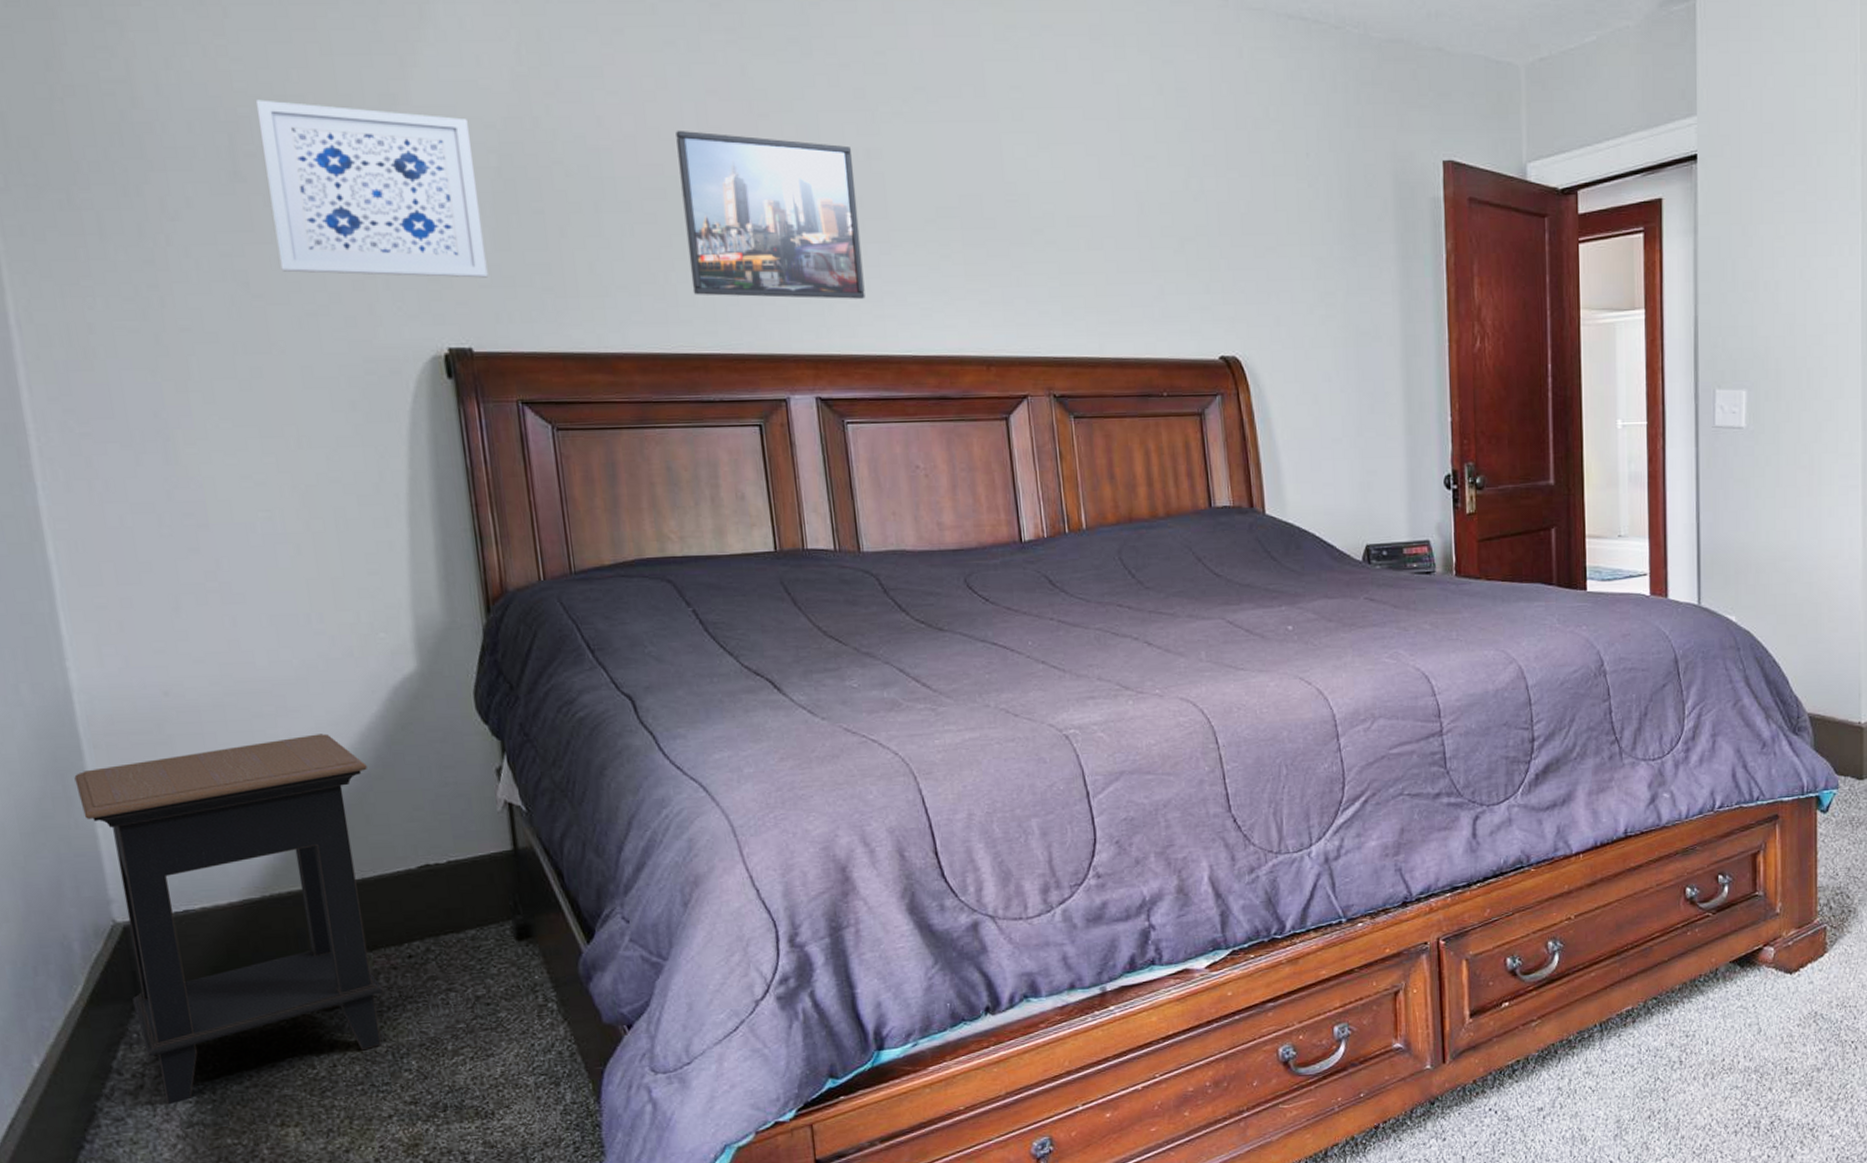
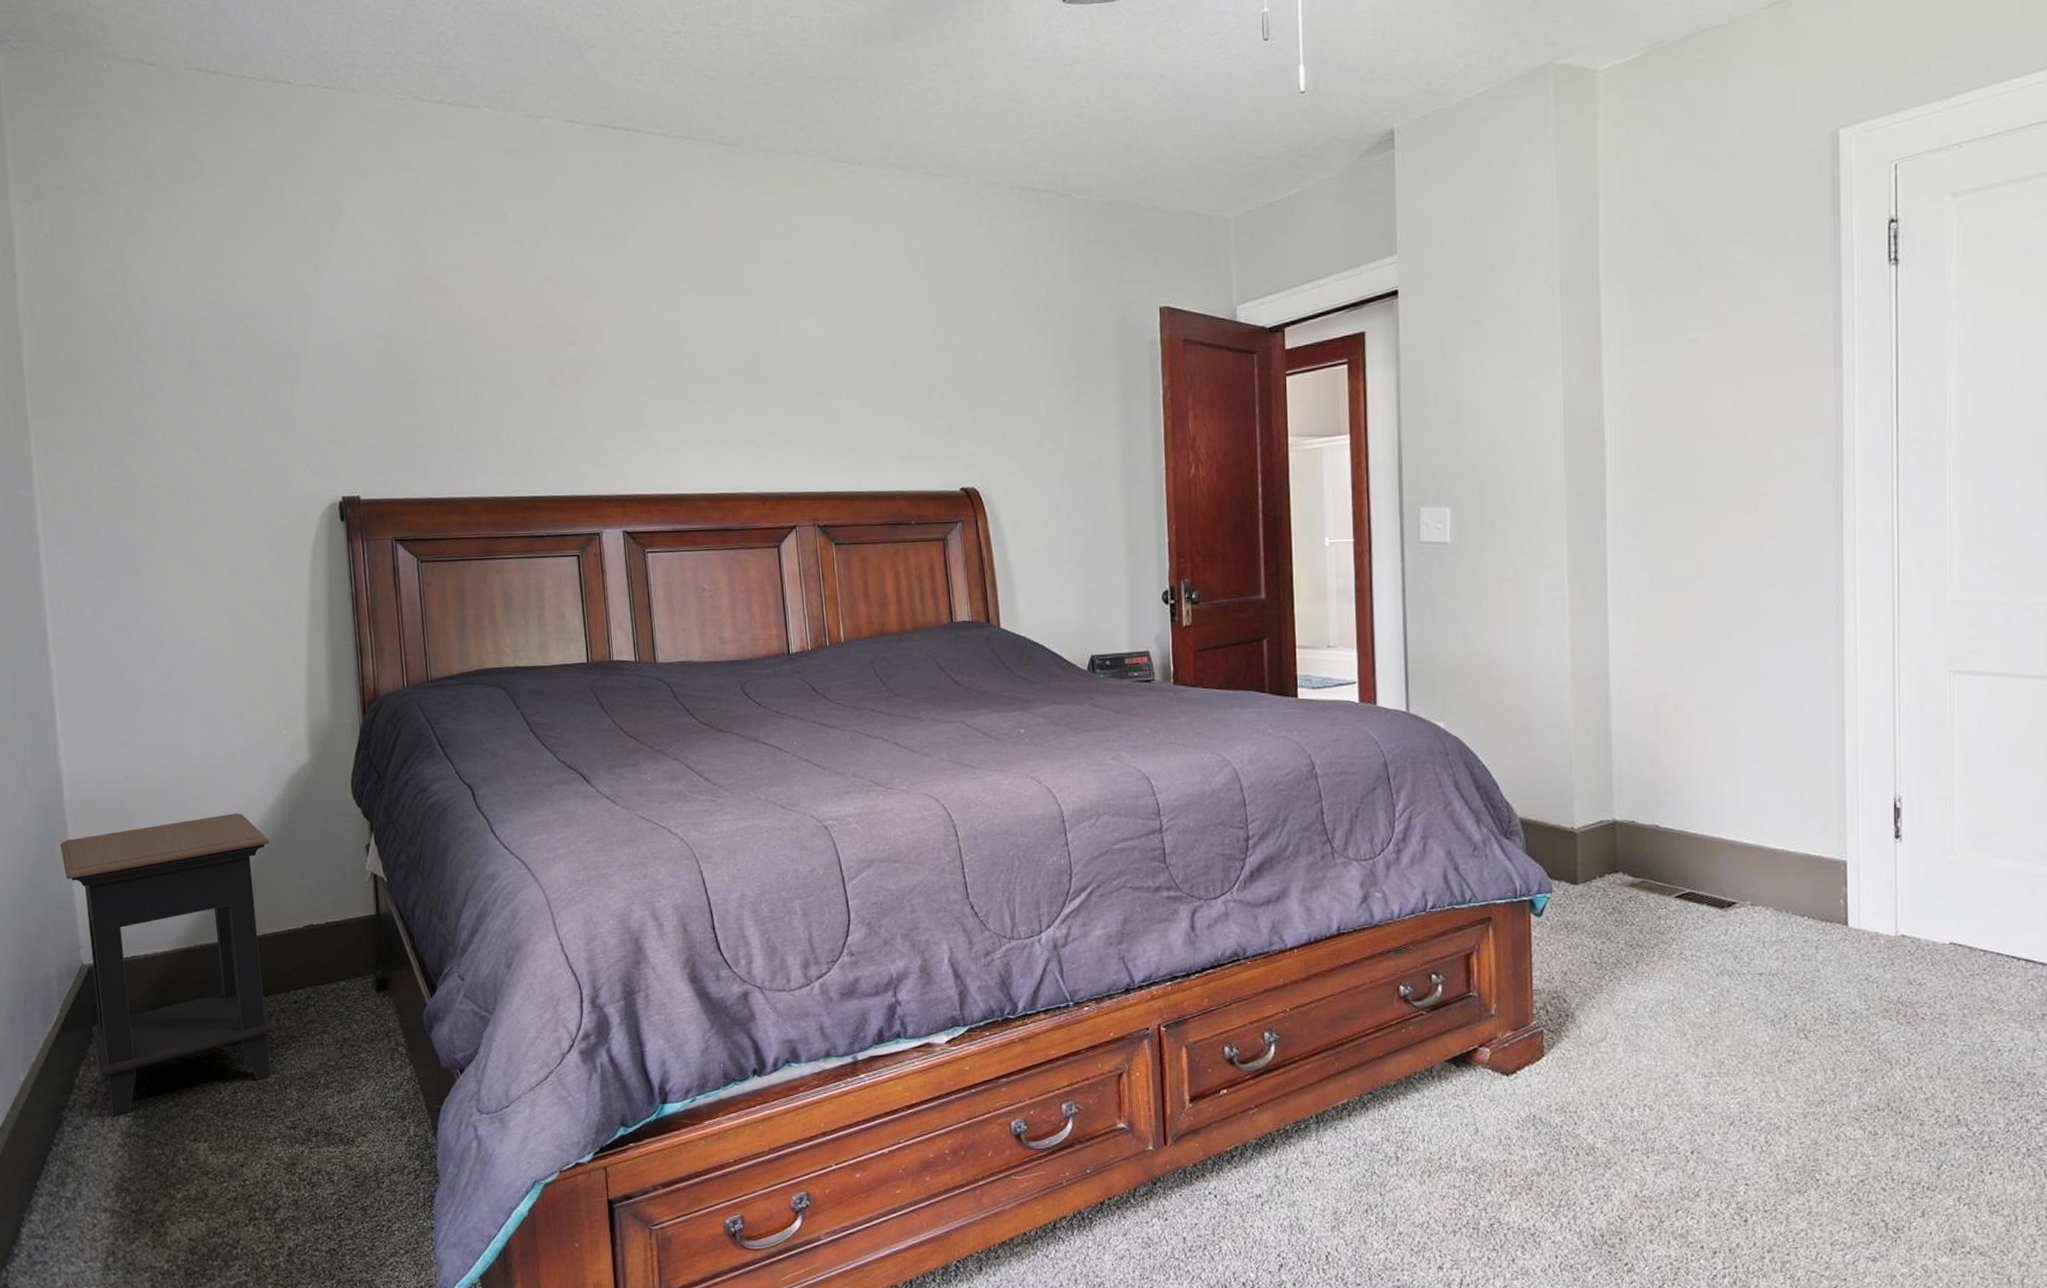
wall art: present [255,99,488,278] -> none [211,304,374,439]
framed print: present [676,131,866,299] -> none [518,312,664,448]

